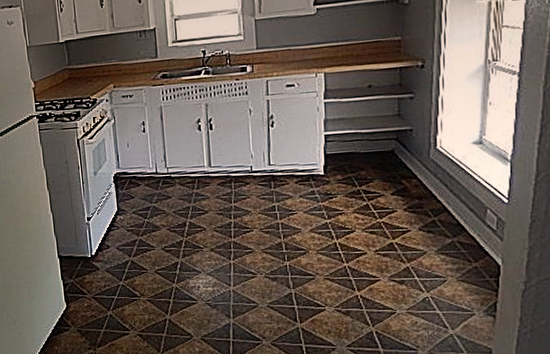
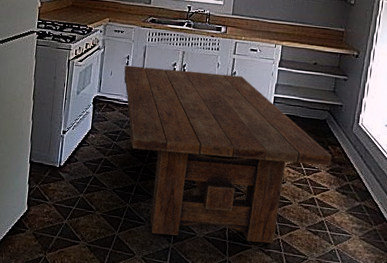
dining table: none [141,119,409,311] -> present [124,65,332,243]

